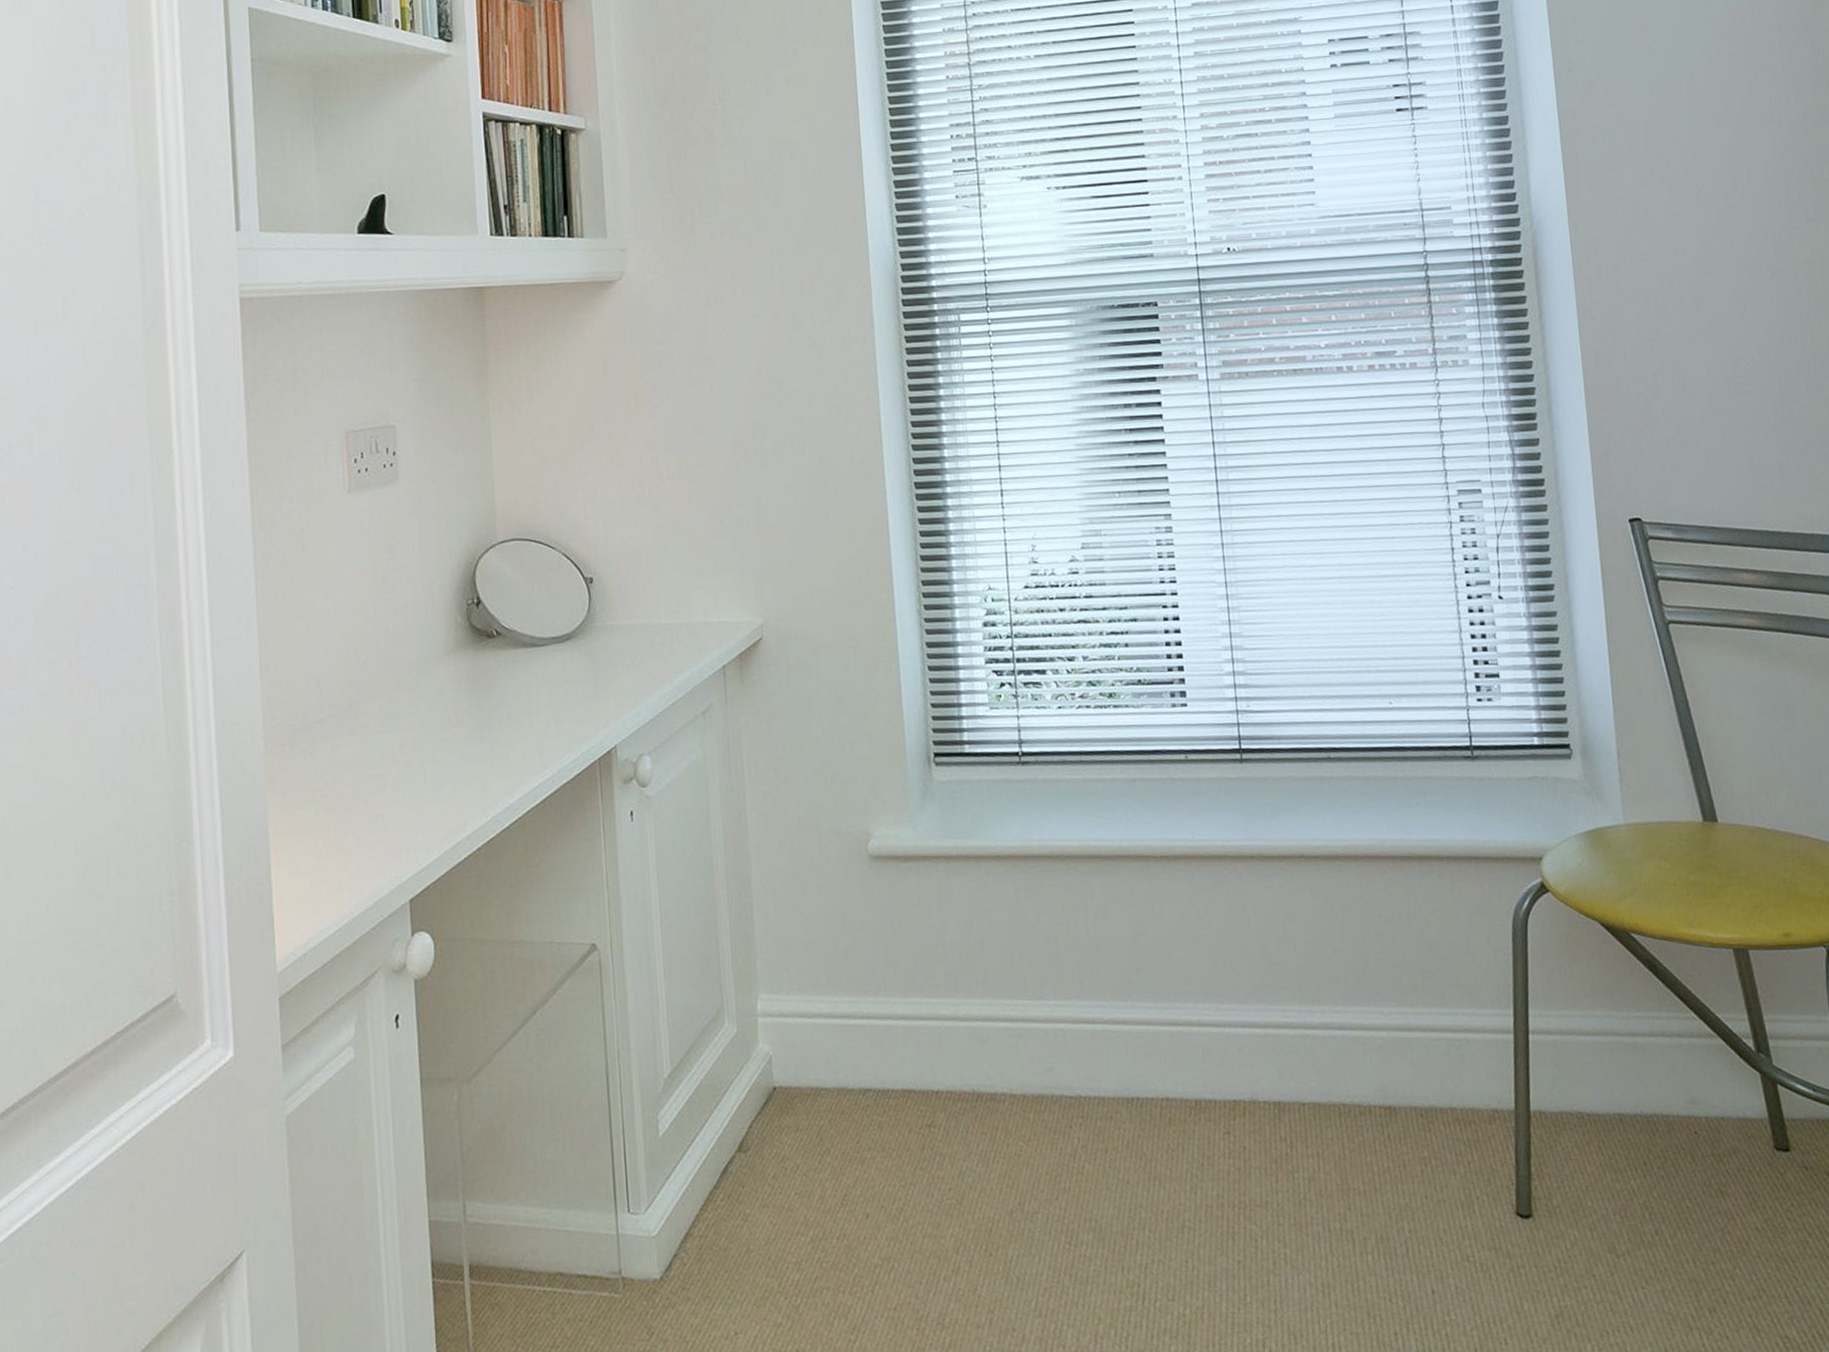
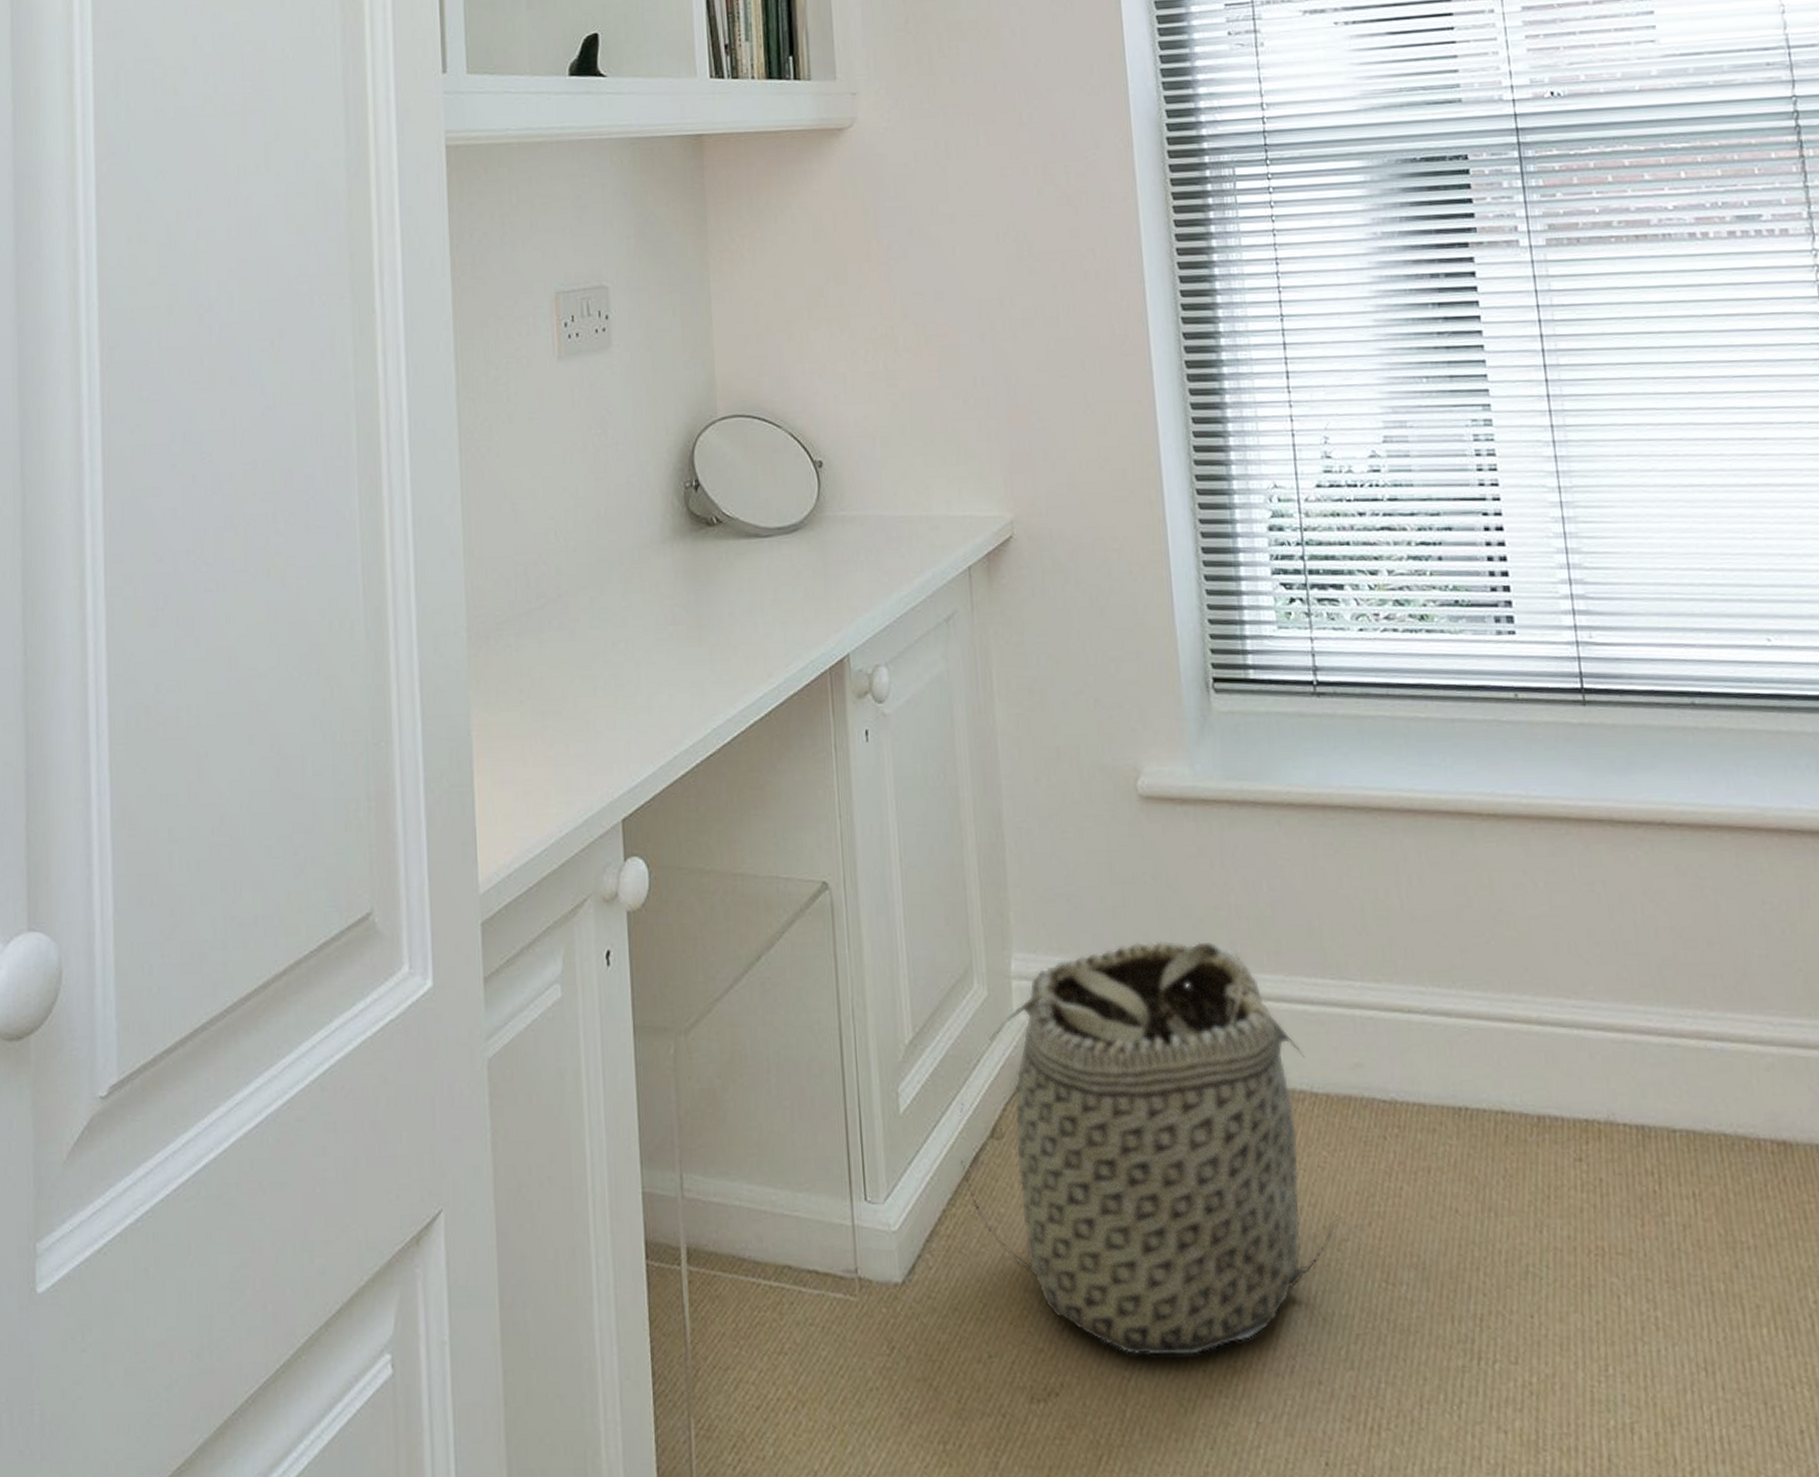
basket: none [712,974,1031,1322] -> present [960,940,1338,1356]

